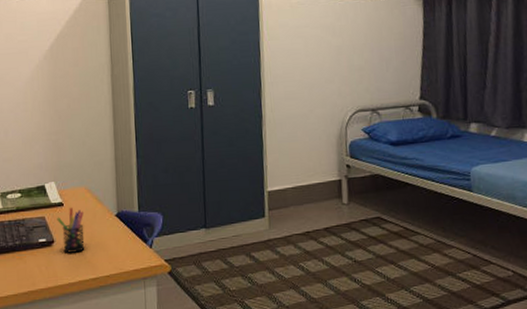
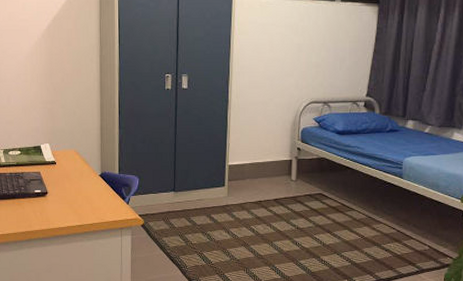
pen holder: present [57,208,85,253] -> none [50,166,73,203]

